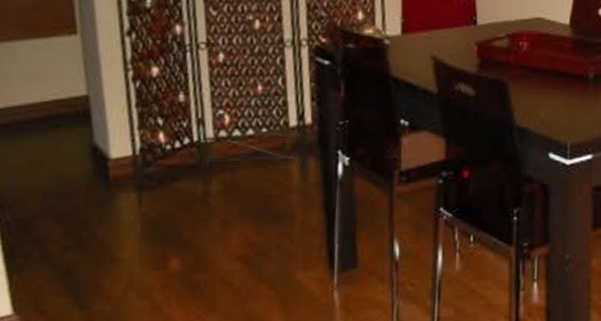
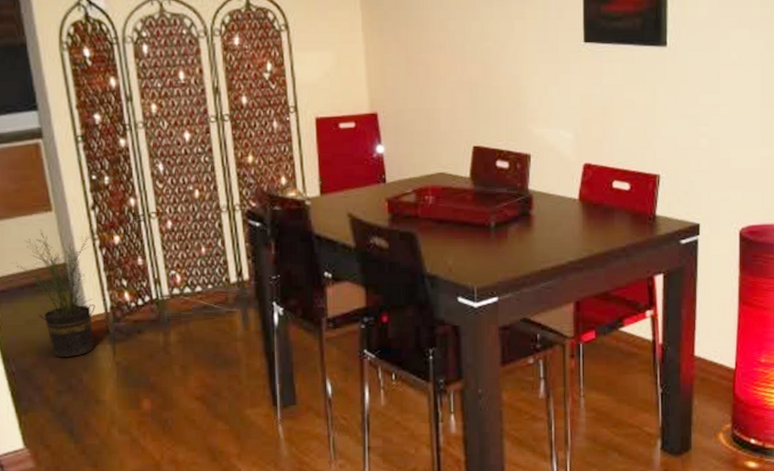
potted plant: none [17,54,131,206] -> present [10,228,97,357]

